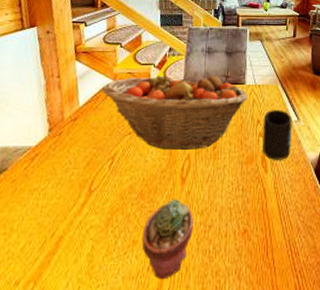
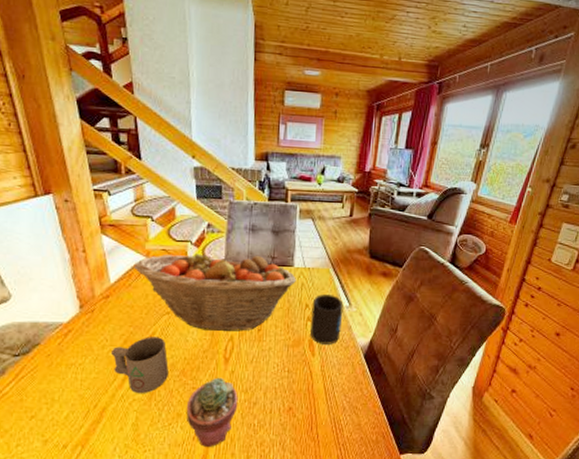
mug: none [74,158,127,220] -> present [112,337,169,394]

